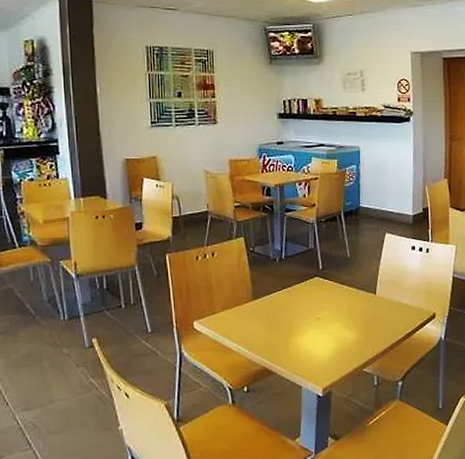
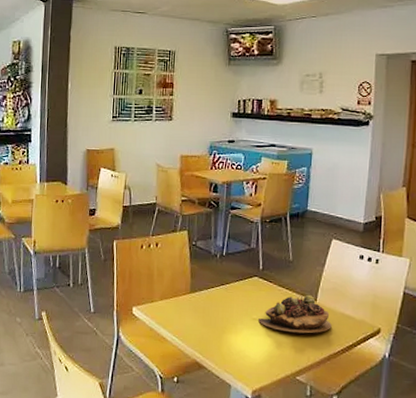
succulent plant: none [323,289,392,327] -> present [258,295,332,334]

